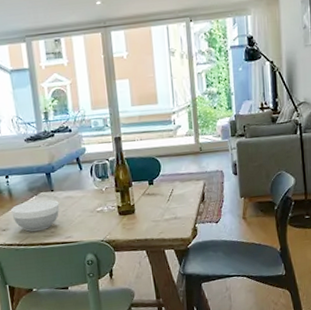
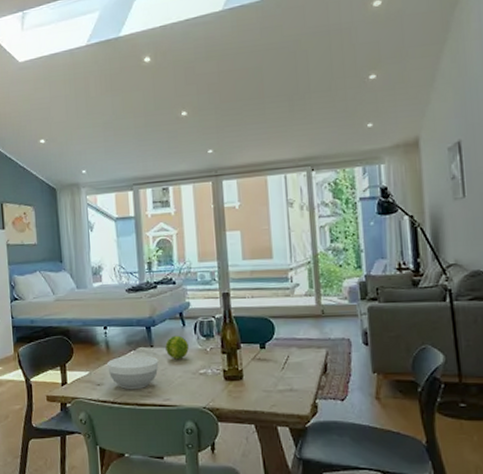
fruit: none [65,179,86,201] -> present [165,335,189,360]

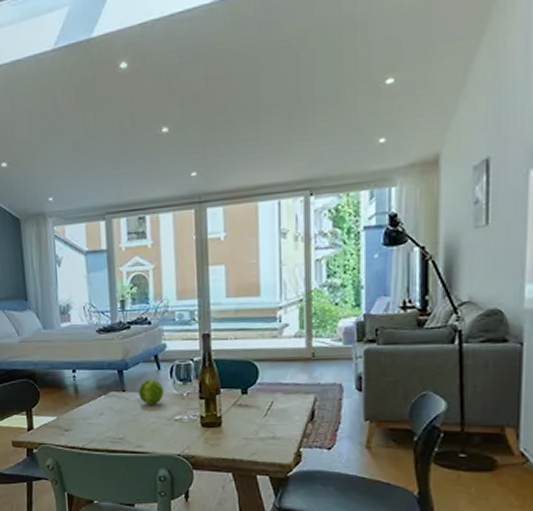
bowl: present [107,355,159,390] -> none [76,400,131,436]

